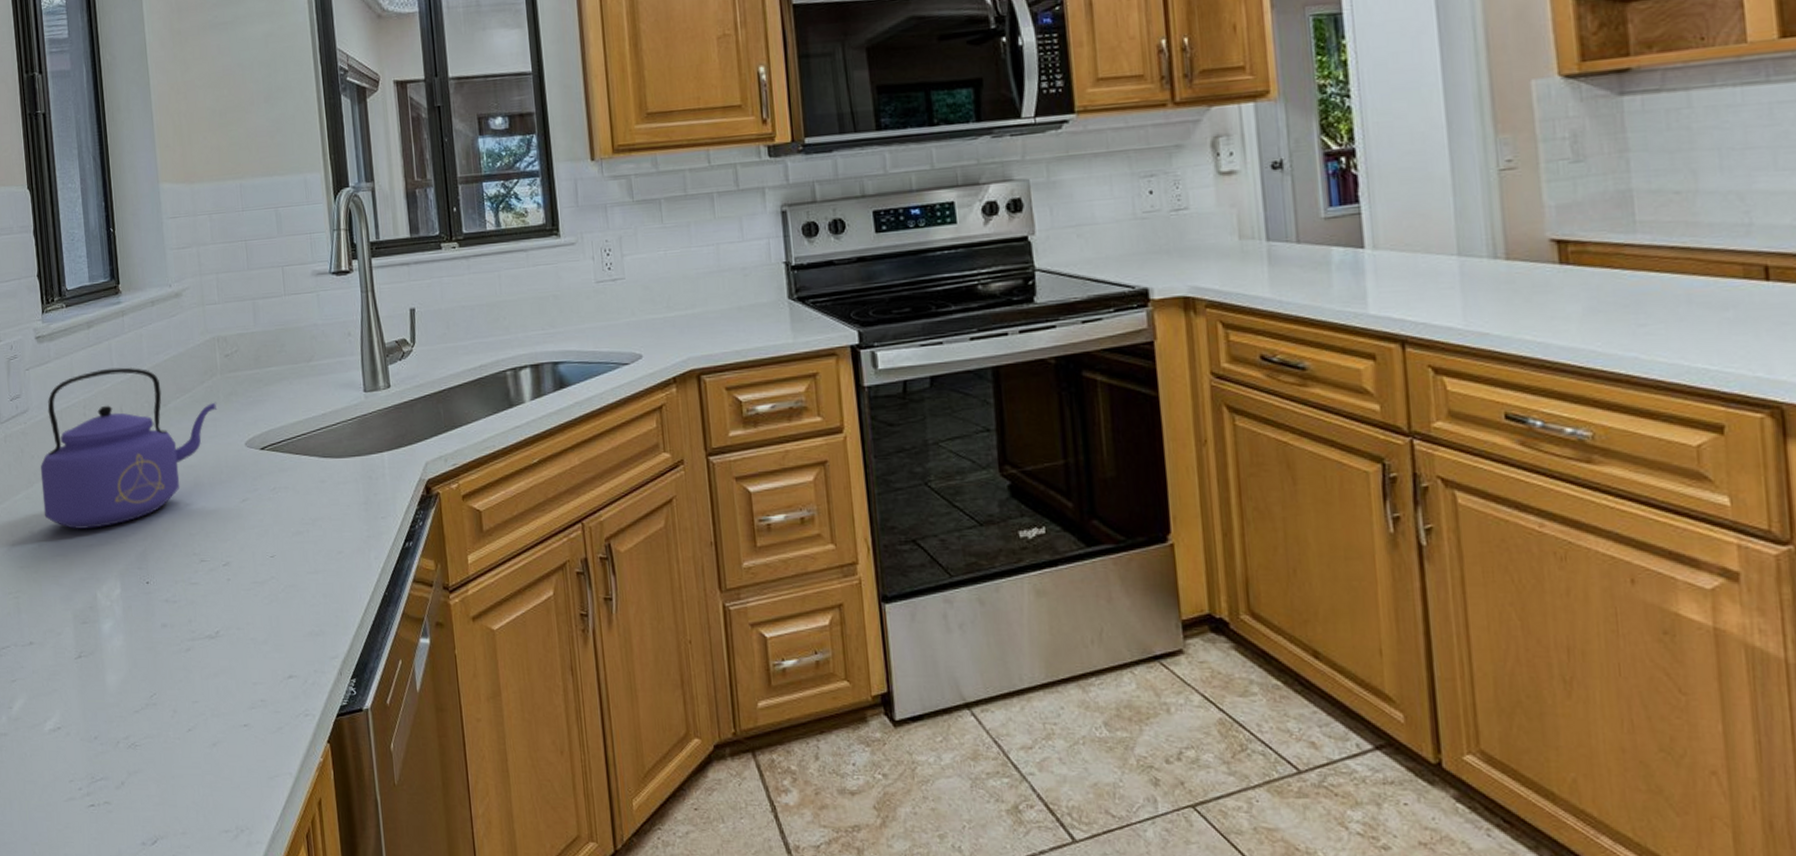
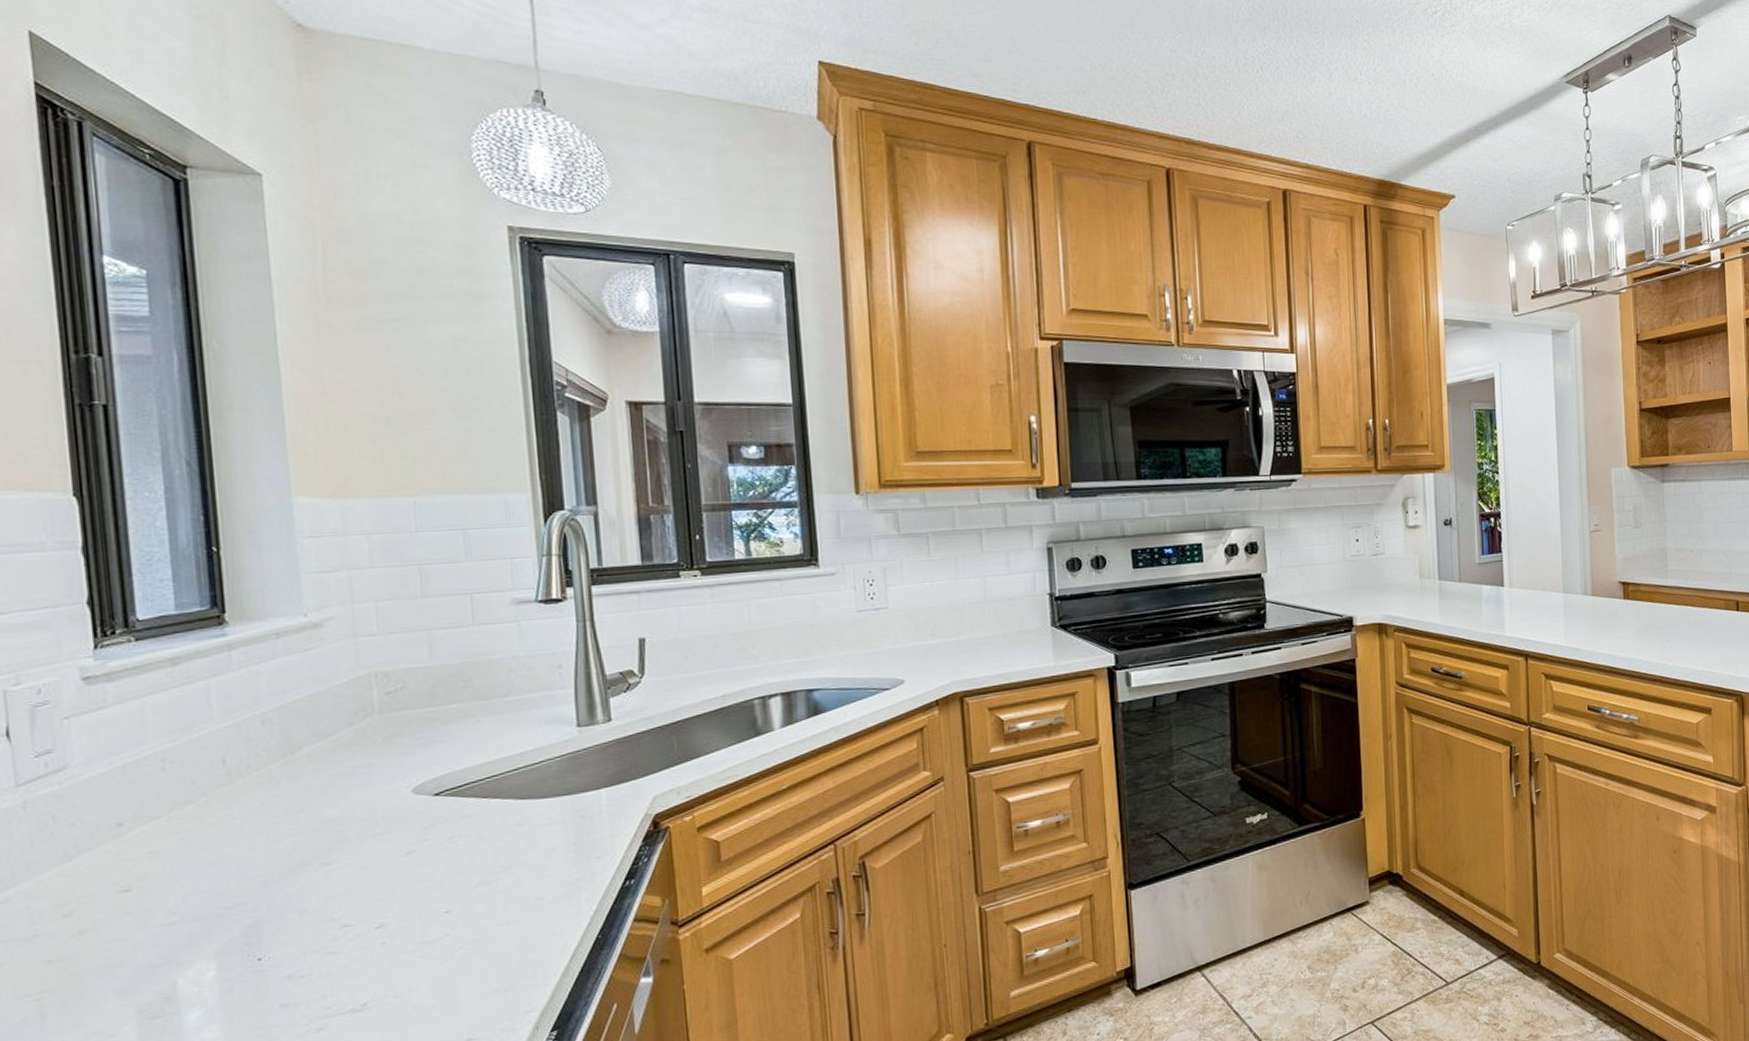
kettle: present [40,367,218,529] -> none [85,710,373,907]

